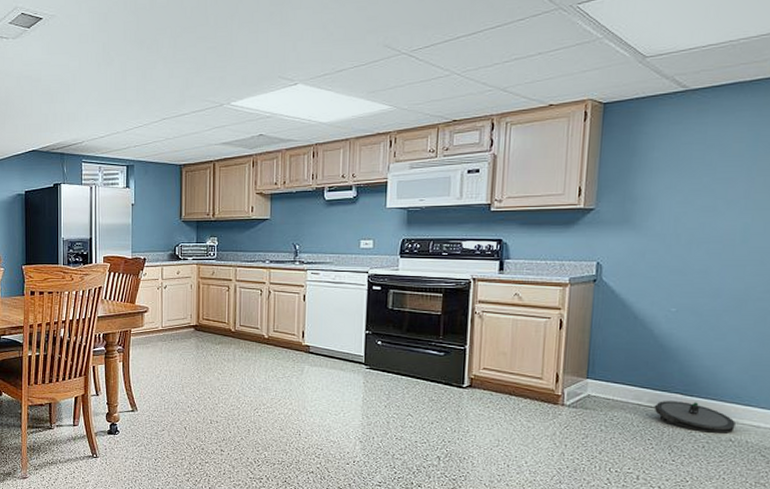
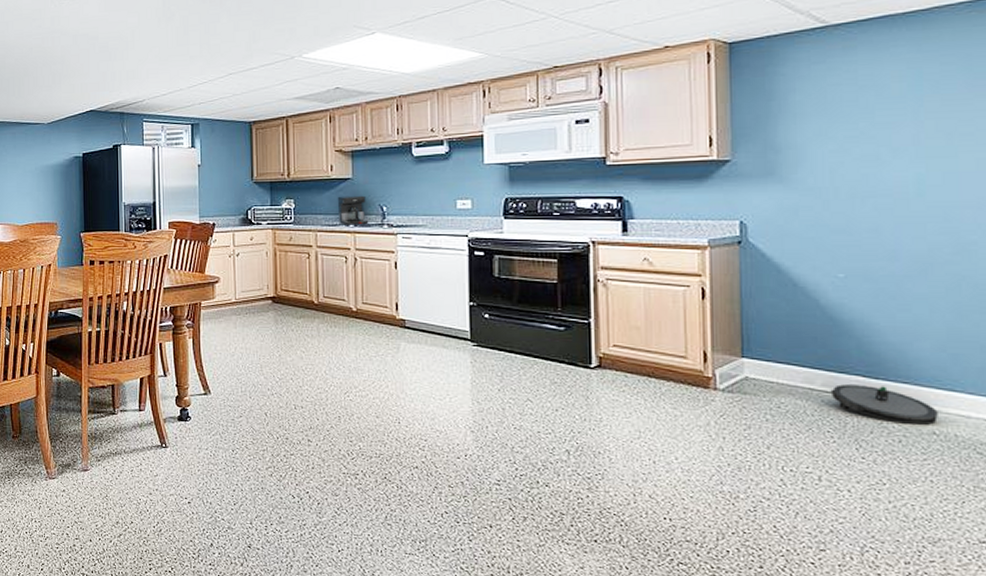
coffee maker: none [255,235,283,263] -> present [337,195,369,227]

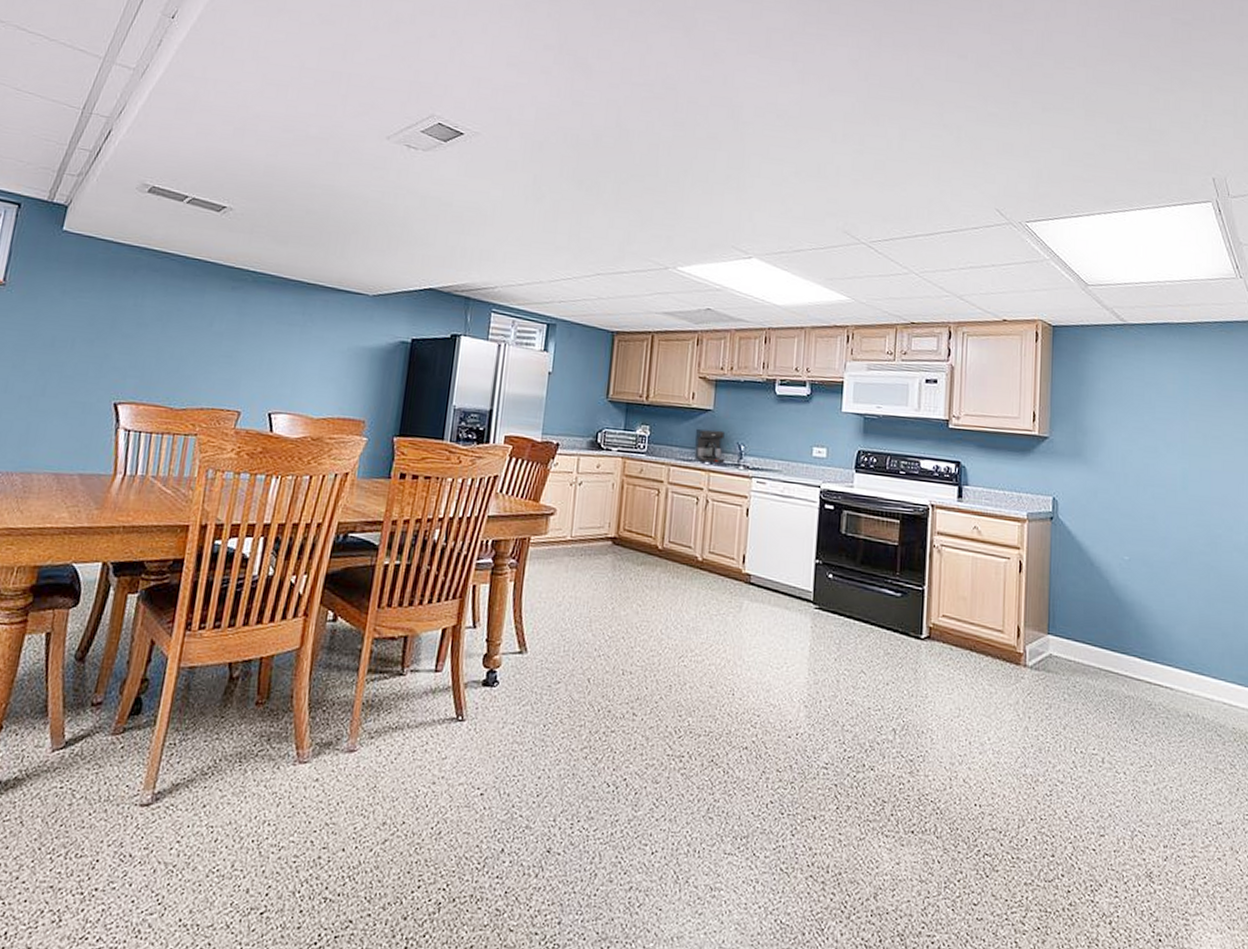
robot vacuum: present [830,384,938,425] -> none [1114,665,1191,707]

